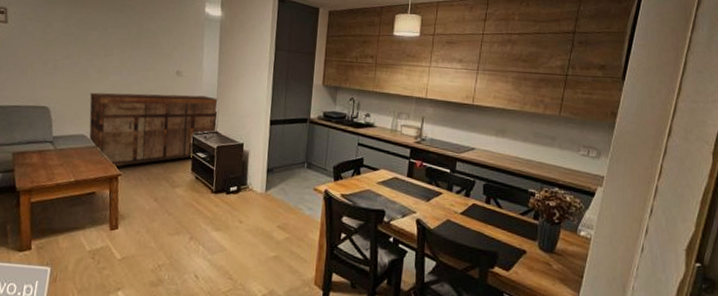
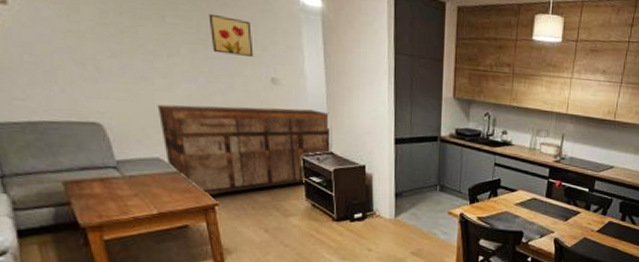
wall art: none [137,24,167,55] -> present [208,13,254,57]

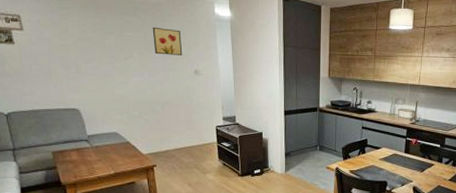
sideboard: present [157,104,332,195] -> none [116,91,238,159]

